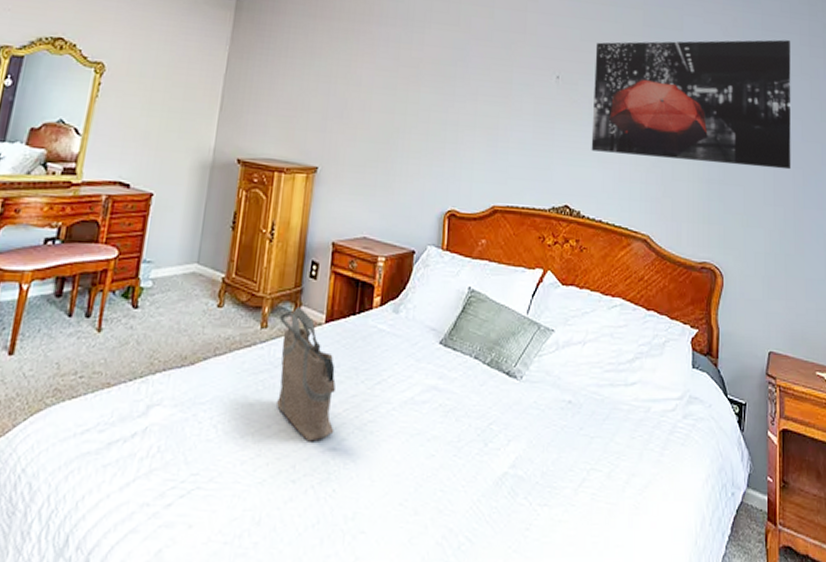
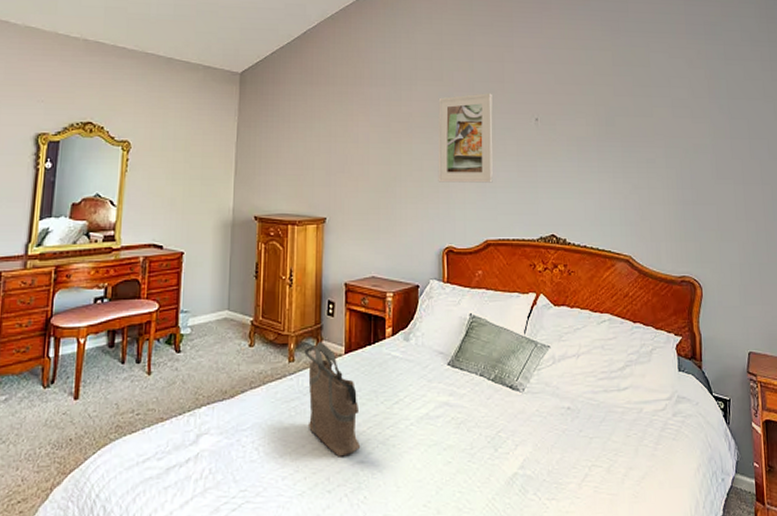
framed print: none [445,43,512,143] -> present [438,93,493,183]
wall art: present [591,39,791,170] -> none [569,67,760,186]

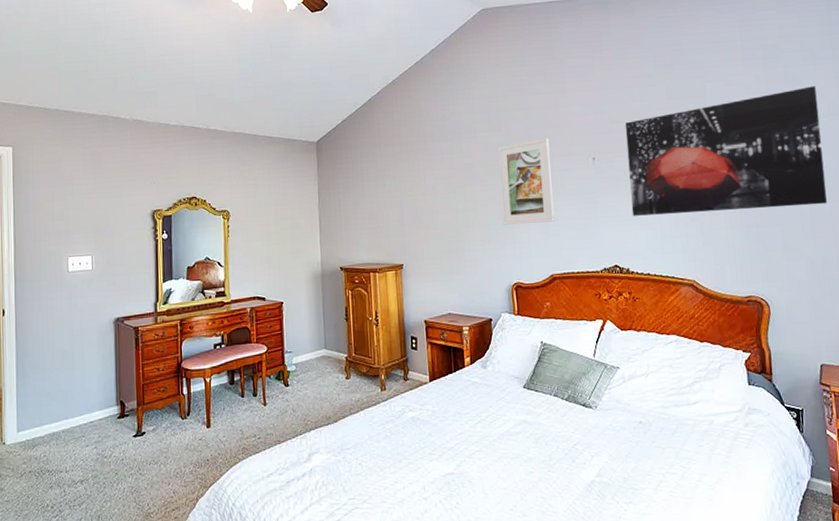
tote bag: present [304,341,361,457] -> none [394,372,450,470]
wall art: none [569,67,760,186] -> present [625,86,828,216]

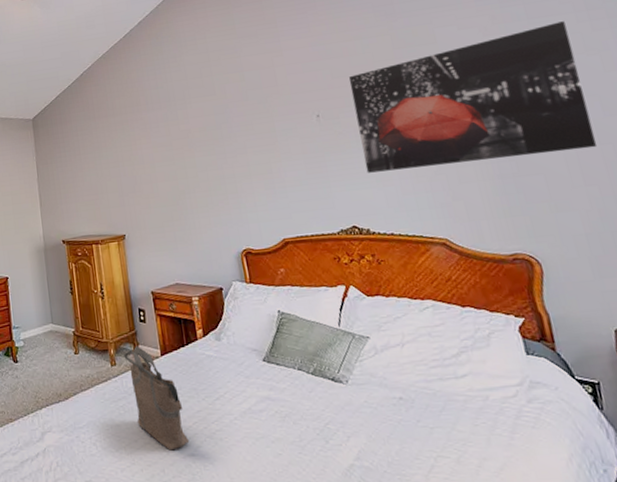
tote bag: none [394,372,450,470] -> present [123,345,190,451]
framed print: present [497,138,555,225] -> none [214,98,282,190]

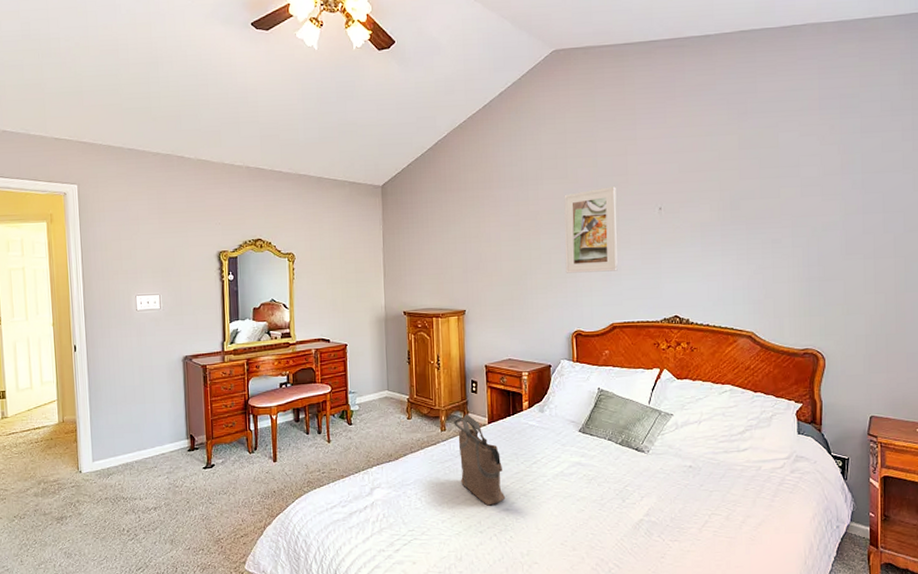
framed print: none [214,98,282,190] -> present [564,186,618,273]
wall art: present [348,21,598,173] -> none [694,138,893,267]

